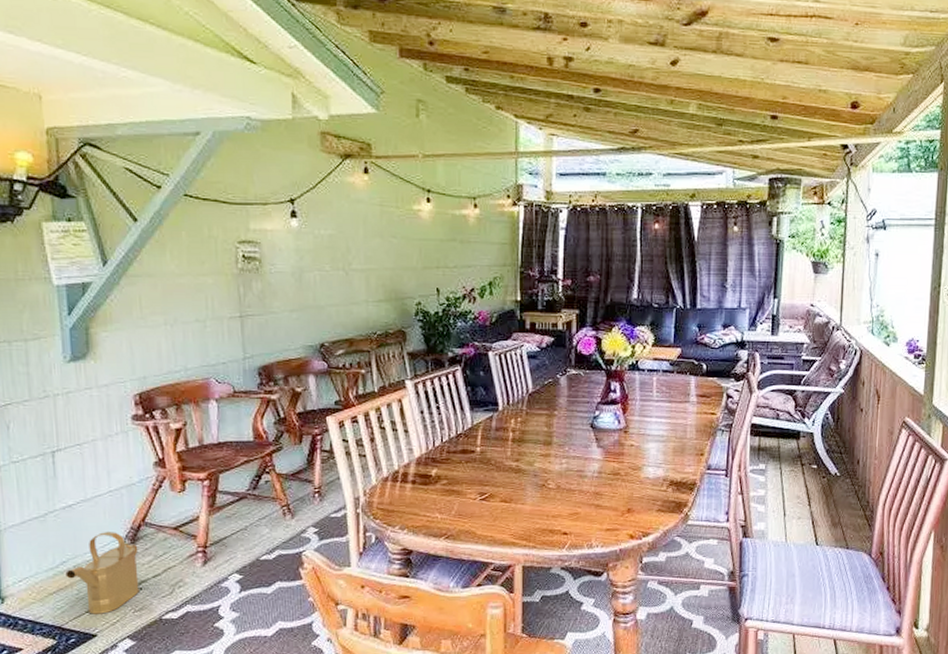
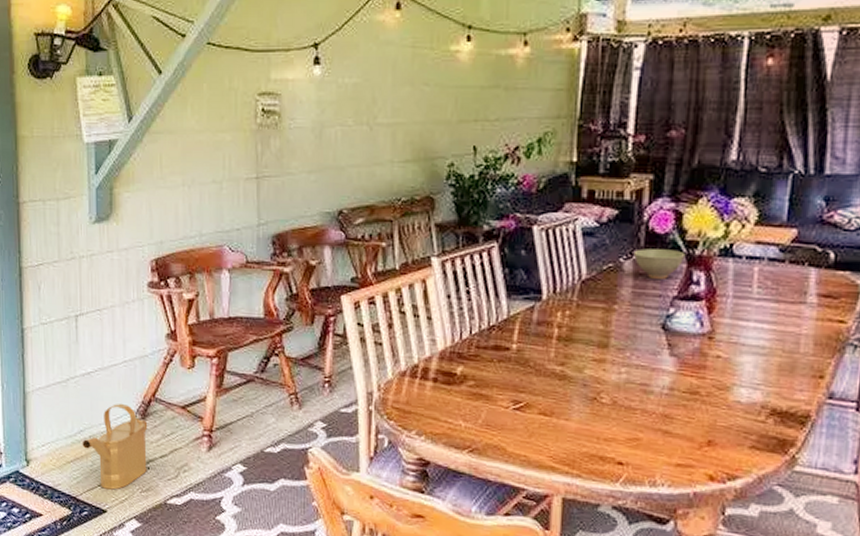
bowl: none [567,367,605,391] -> present [633,248,686,280]

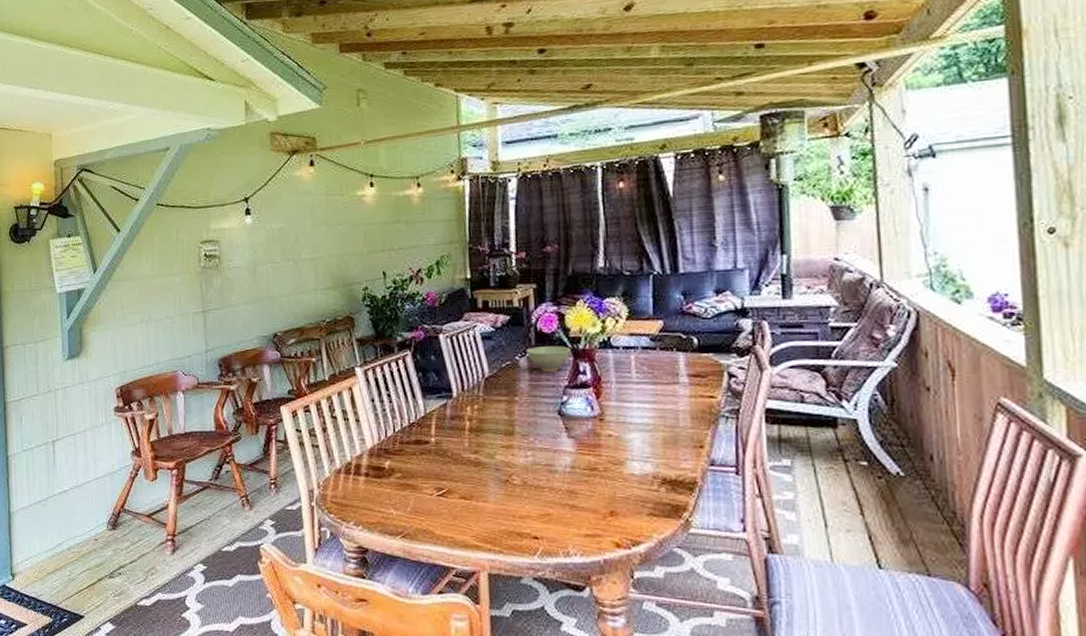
watering can: present [82,404,148,490] -> none [61,517,119,596]

